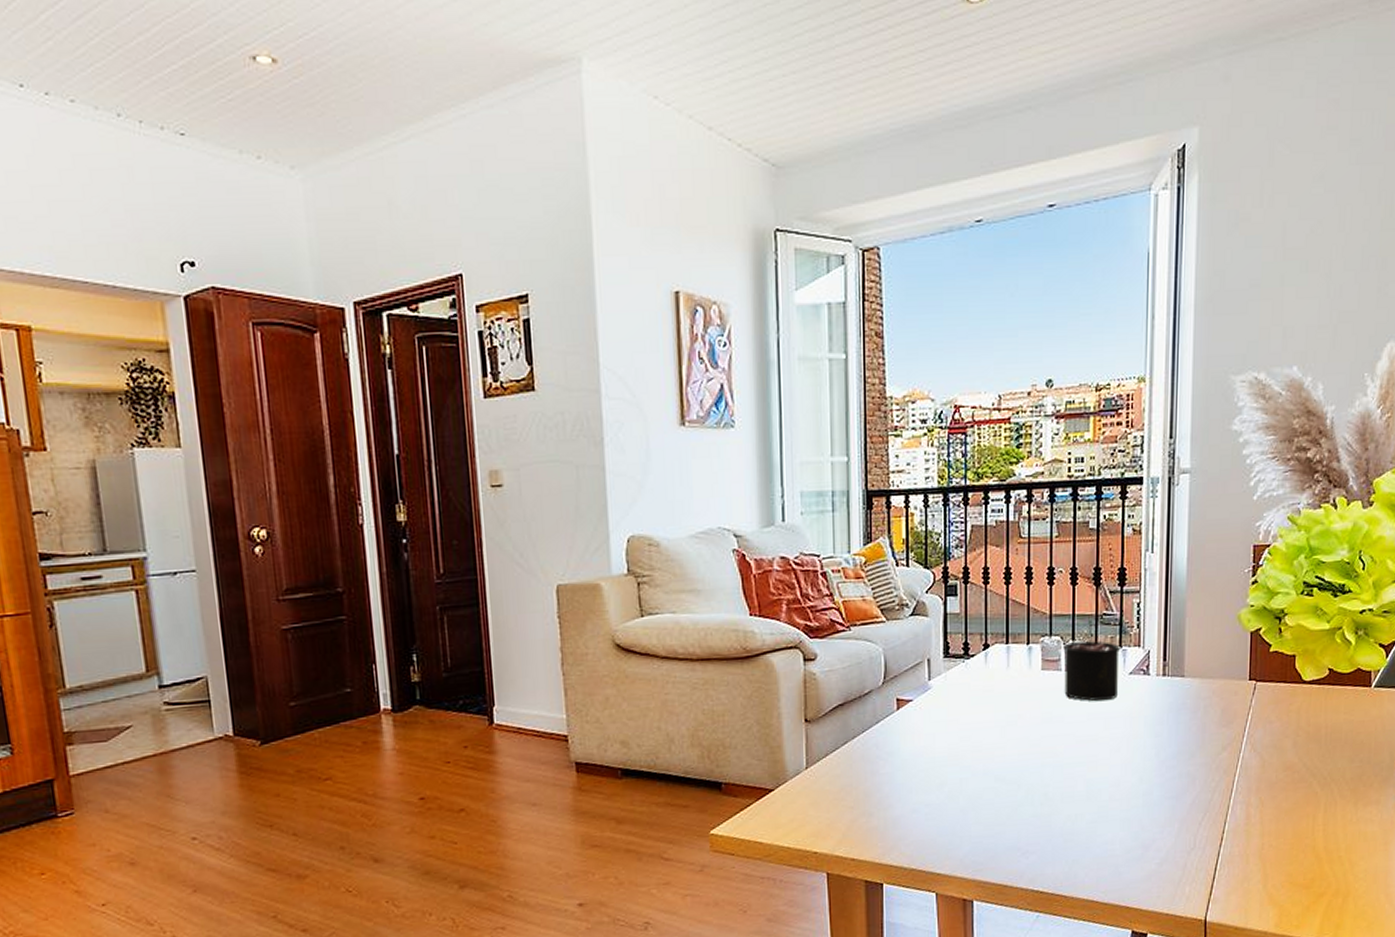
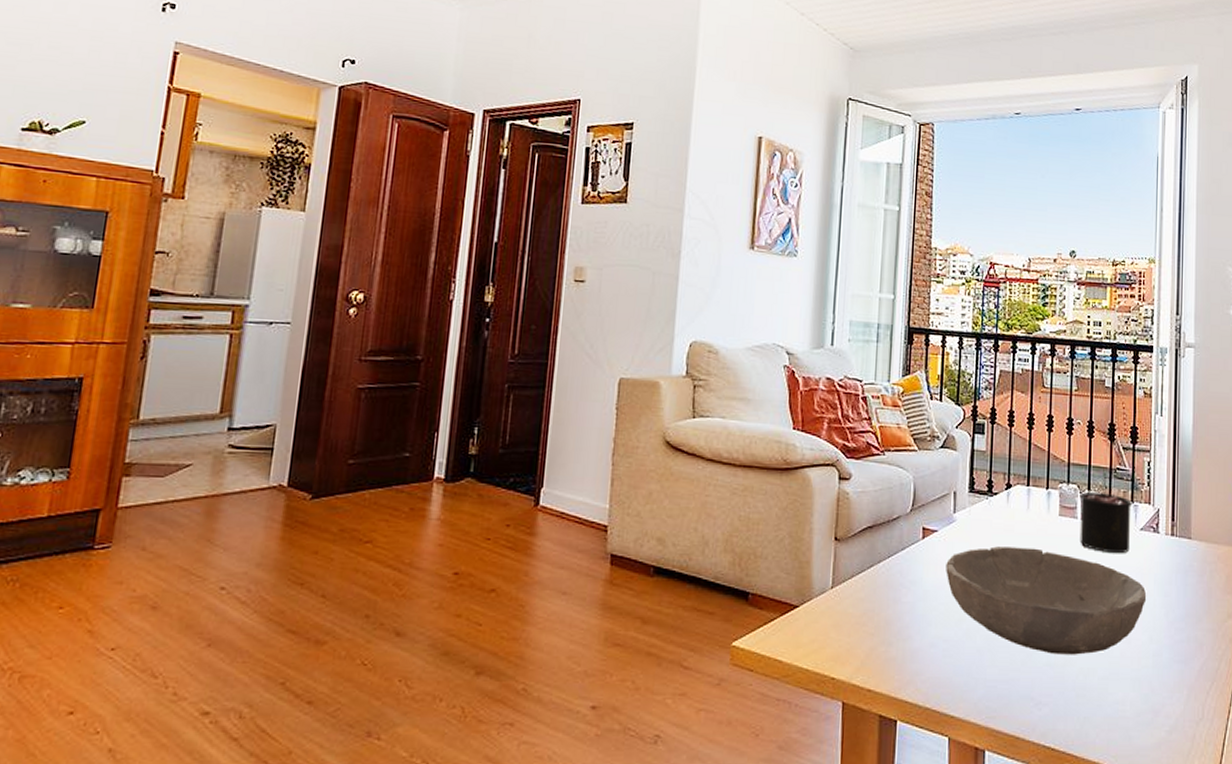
bowl: none [923,705,1137,806] -> present [946,546,1147,655]

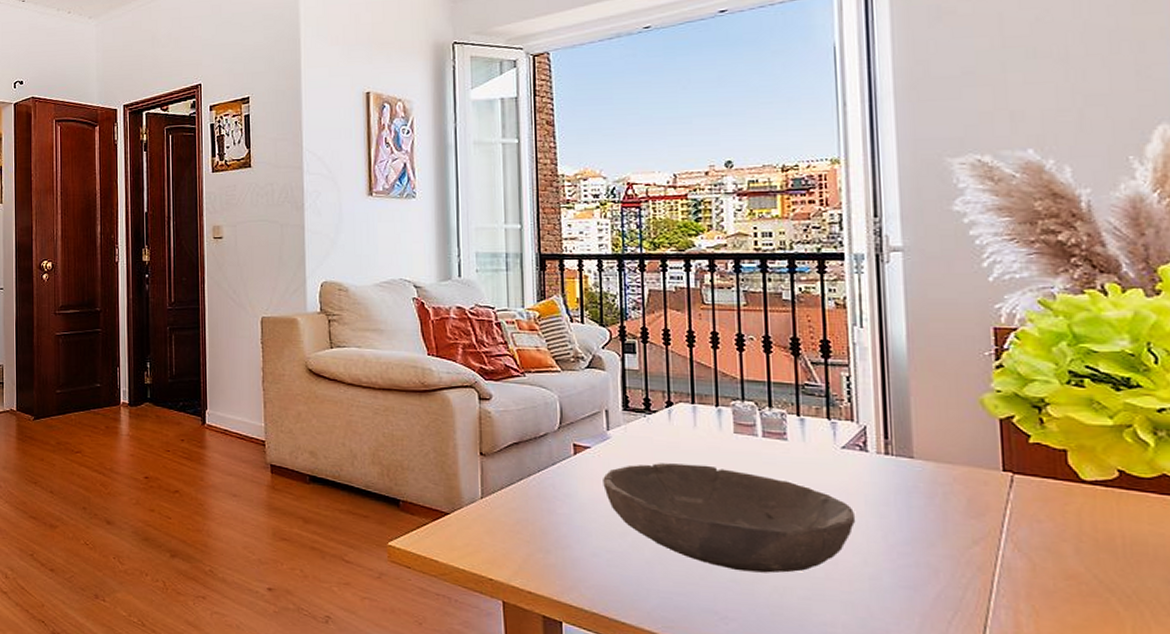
candle: present [1080,473,1133,554] -> none [758,389,829,473]

